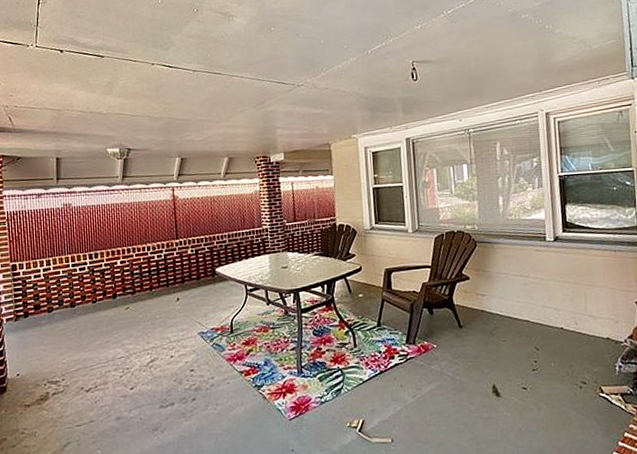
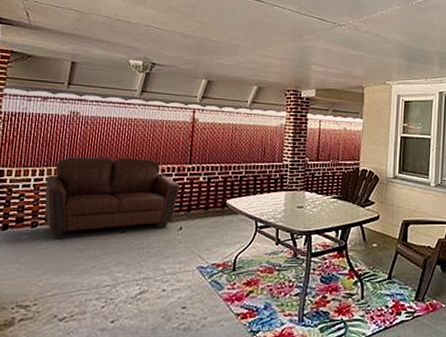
sofa: none [53,239,172,321] -> present [44,156,180,240]

